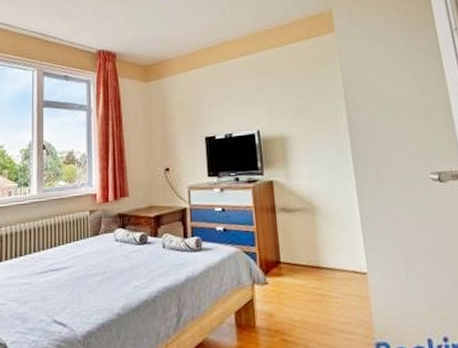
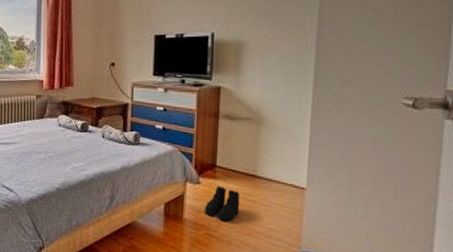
boots: none [276,283,311,322] -> present [205,185,240,222]

